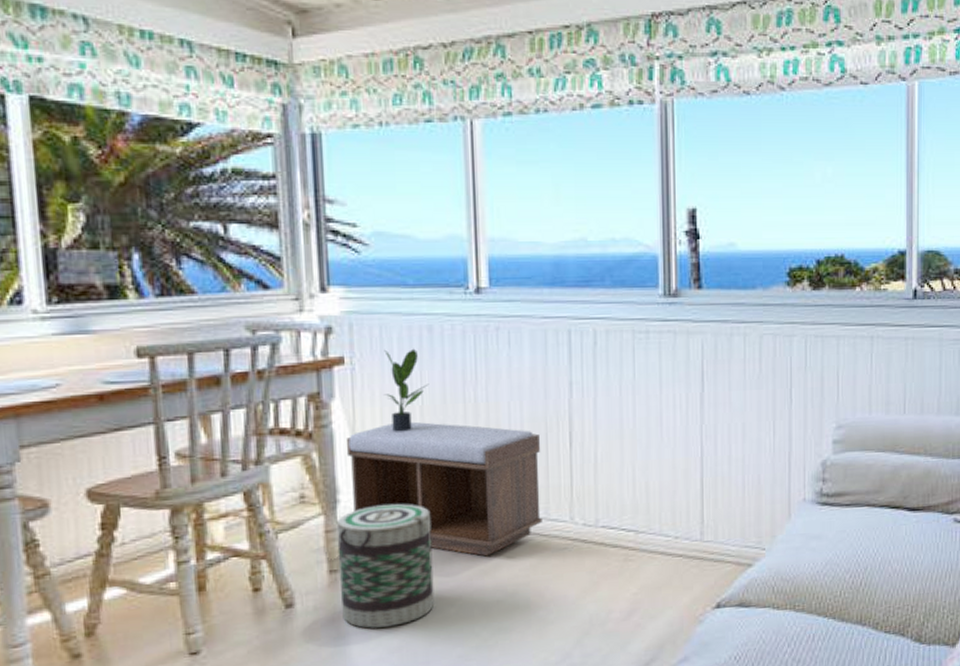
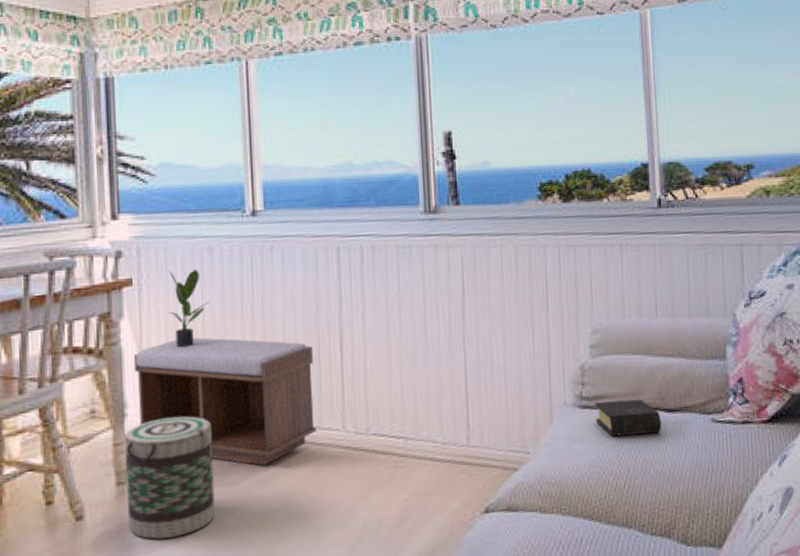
book: none [834,497,903,535] -> present [594,399,662,437]

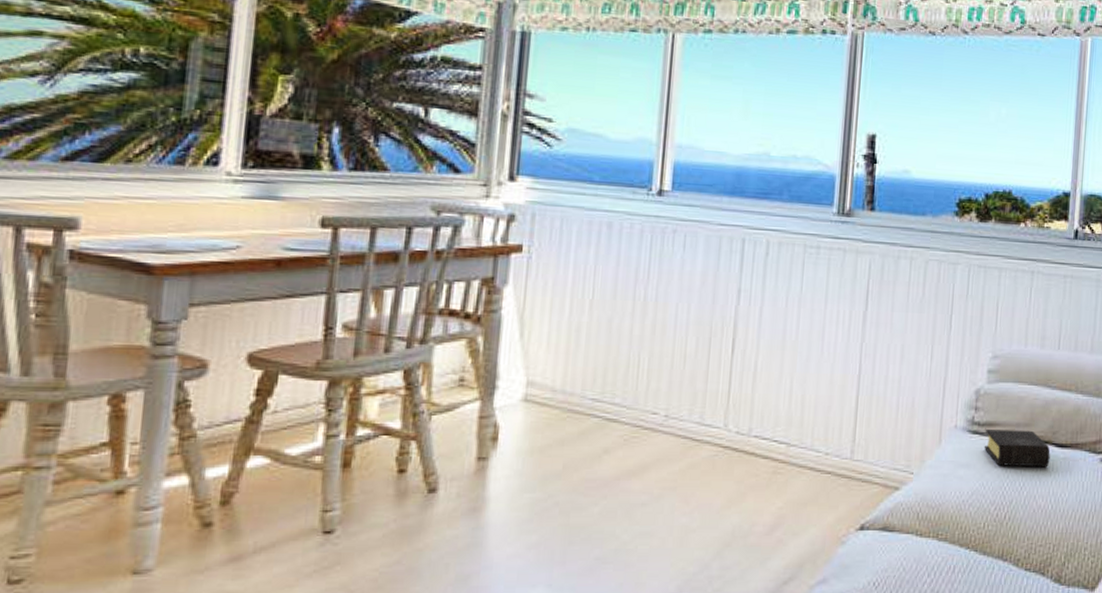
basket: present [124,416,216,539] -> none [483,395,587,521]
bench: present [133,337,317,466] -> none [511,314,703,457]
potted plant: present [168,268,210,348] -> none [556,241,602,324]

